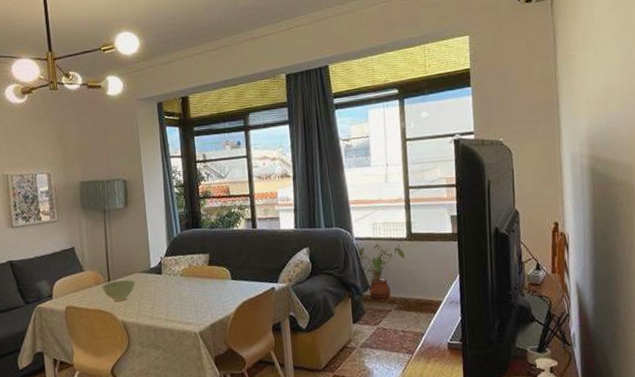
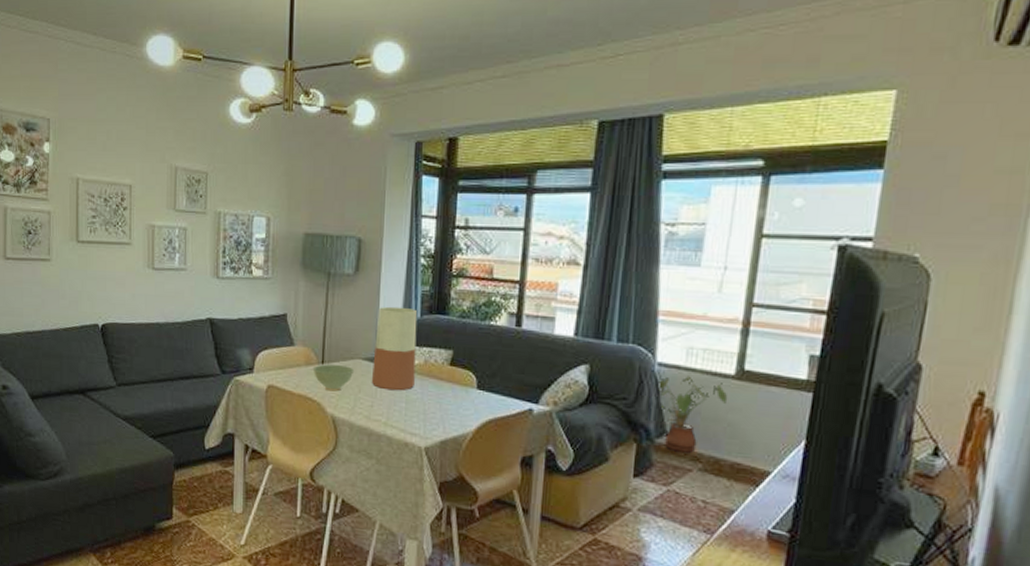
vase: none [147,227,184,293] -> present [372,306,418,391]

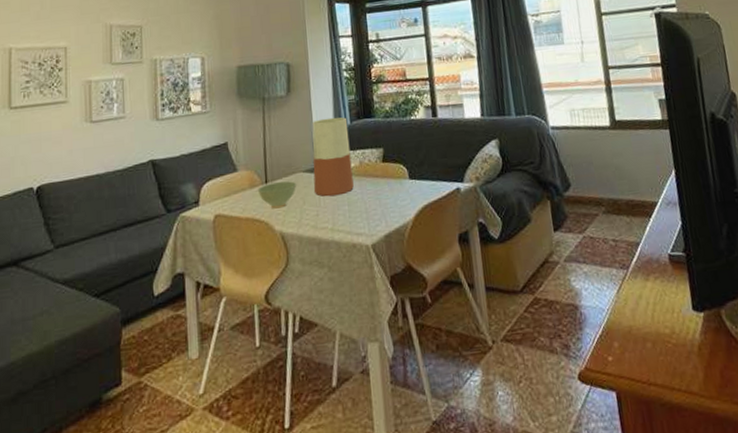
house plant: present [658,376,727,453] -> none [555,133,609,201]

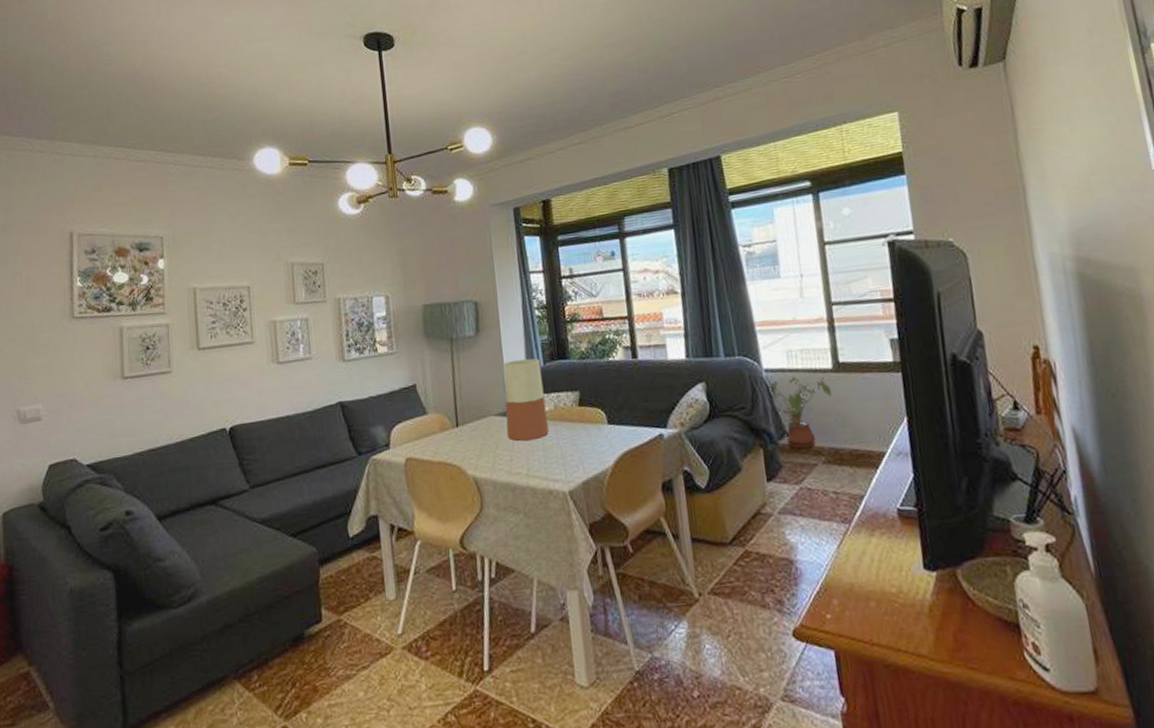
bowl: present [257,181,297,209] -> none [448,425,489,453]
house plant: none [555,133,609,201] -> present [769,376,831,450]

